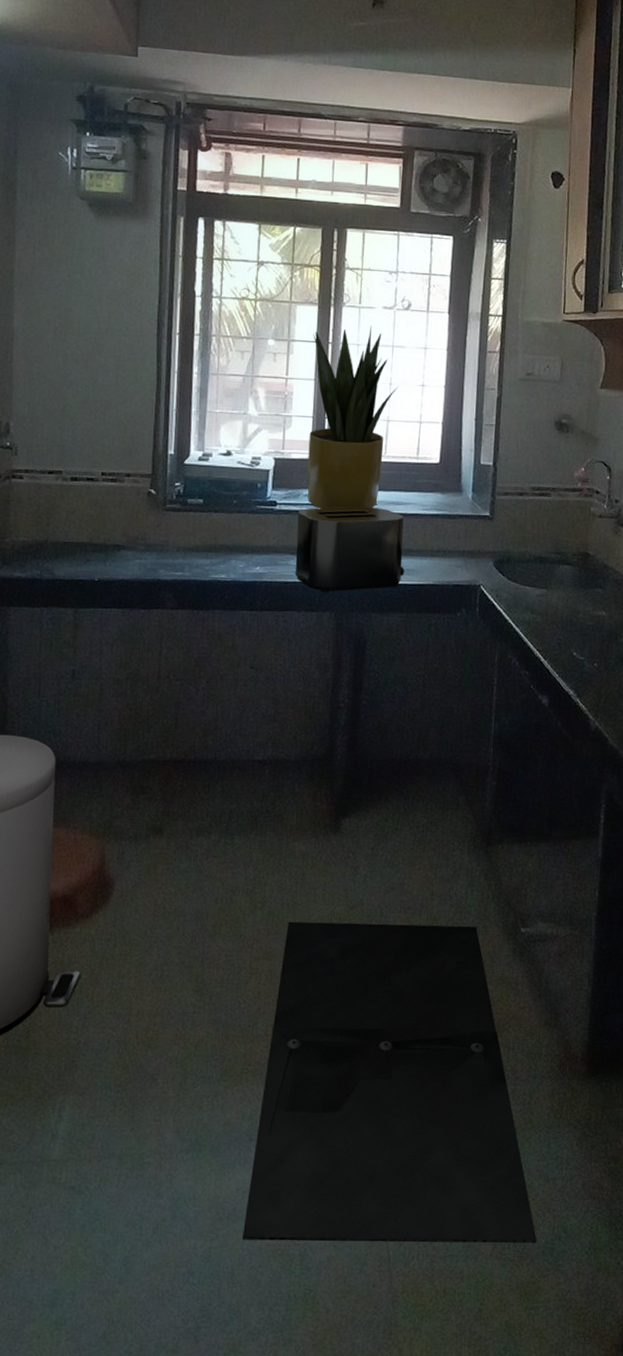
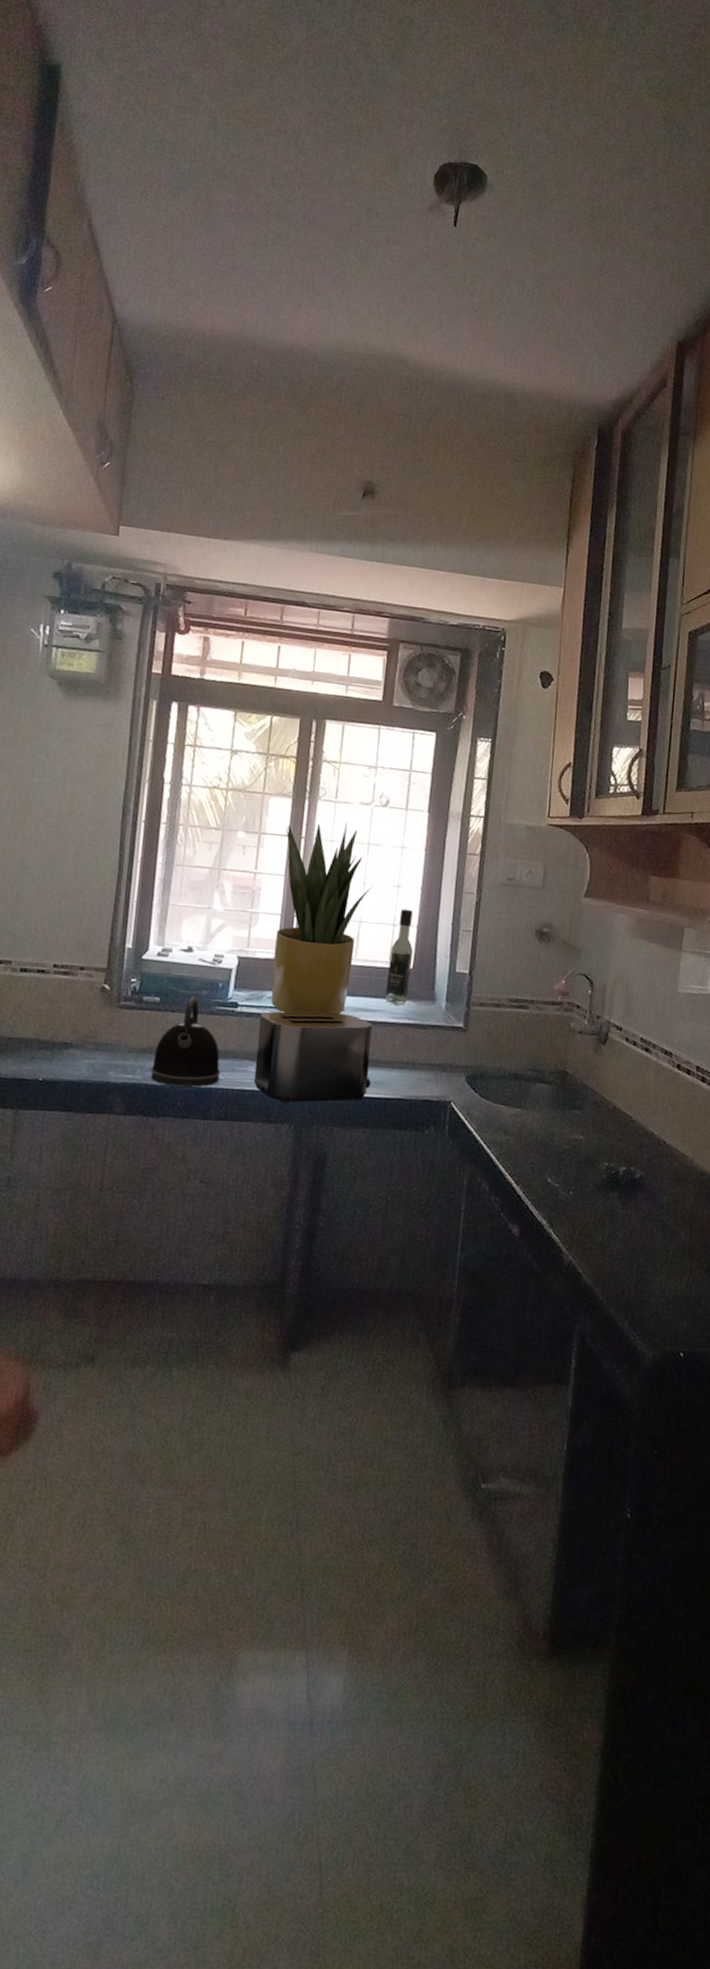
kettle: none [198,497,264,582] -> present [150,996,221,1087]
door mat: present [242,921,537,1244] -> none [156,1467,487,1852]
bottle: none [414,406,439,497] -> present [384,908,413,1005]

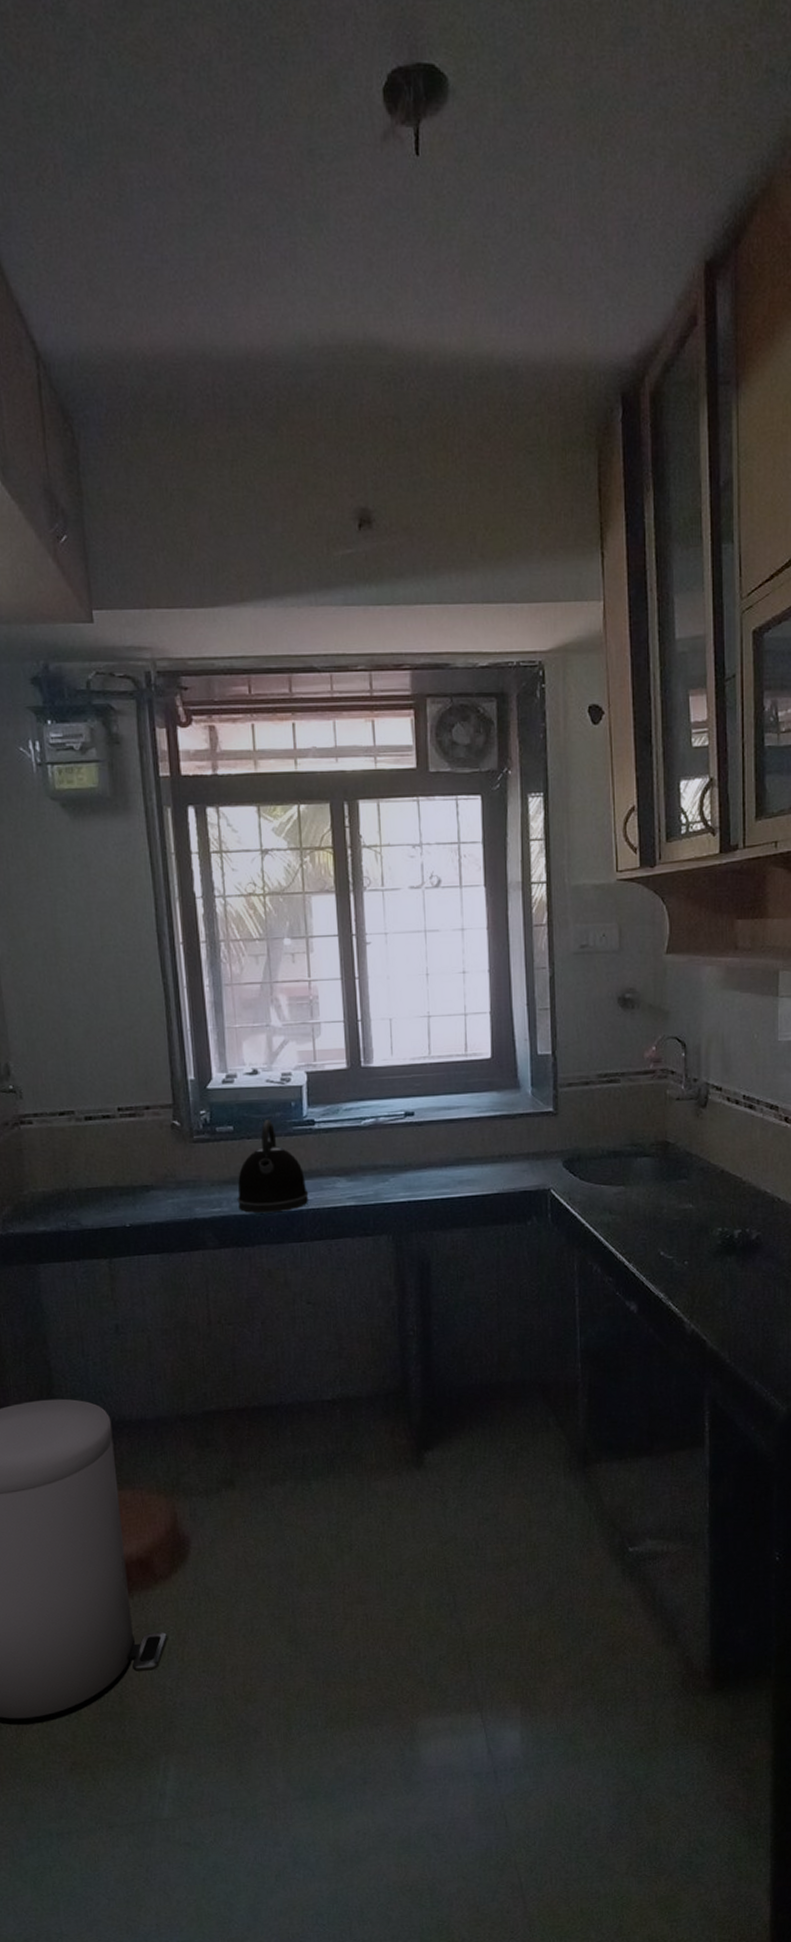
toaster: present [253,1011,372,1103] -> none [340,1115,464,1215]
planter: present [271,821,373,1015] -> none [333,909,437,1123]
bottle: present [384,908,413,1005] -> none [465,995,491,1098]

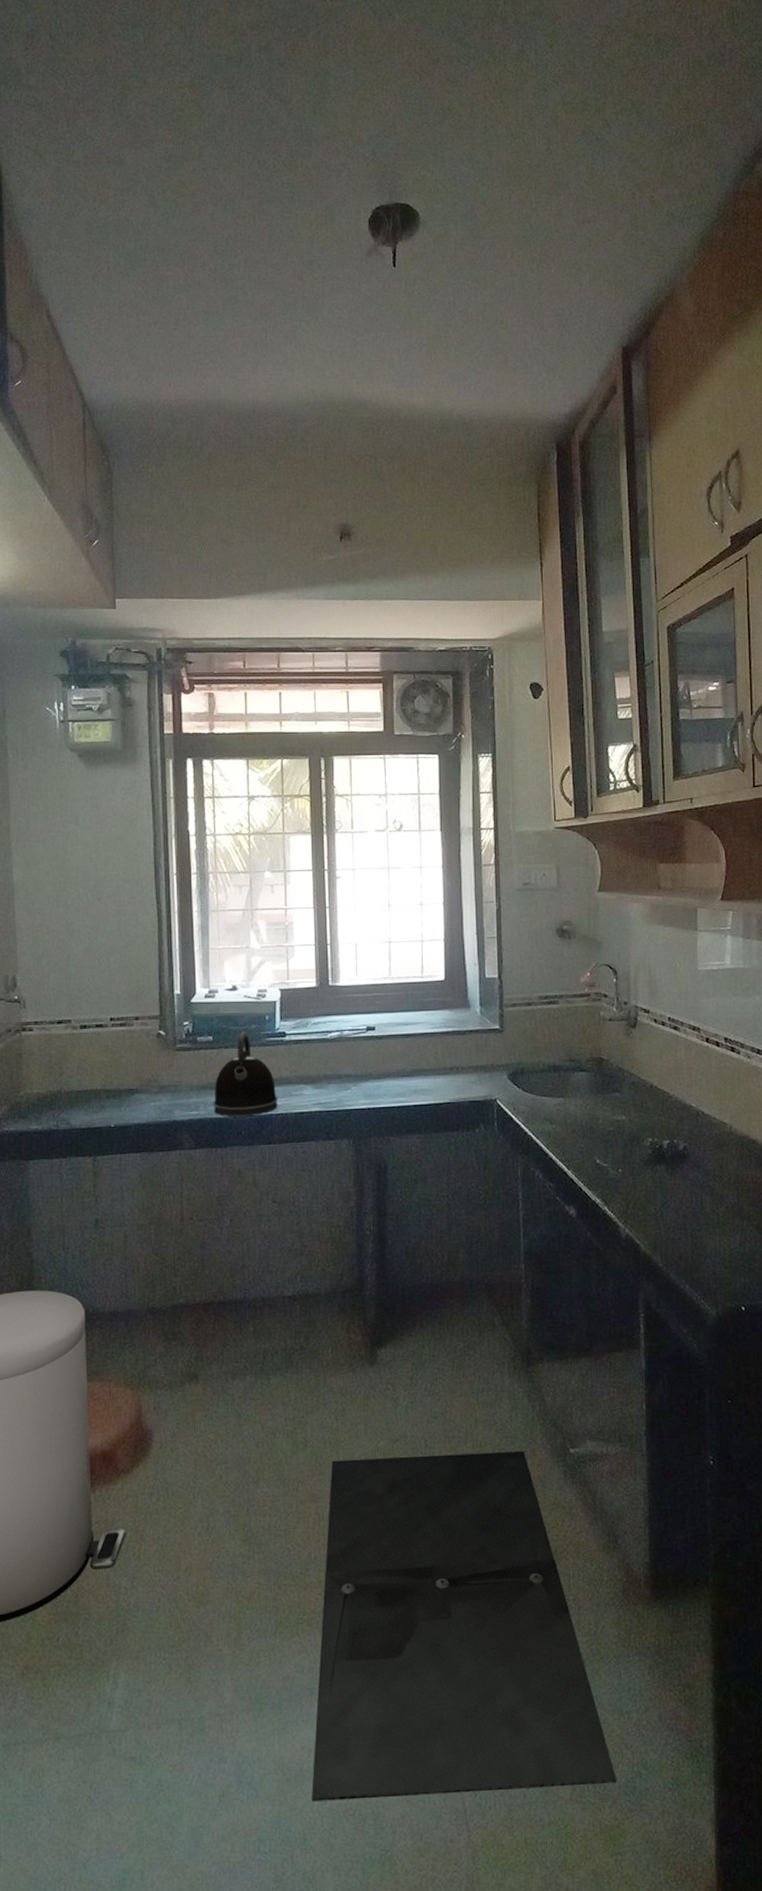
door mat: none [367,1550,673,1879] -> present [312,1450,617,1802]

